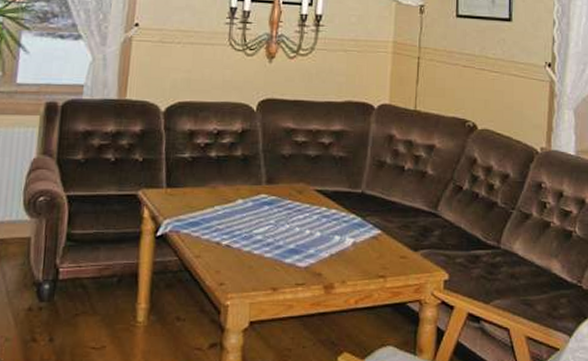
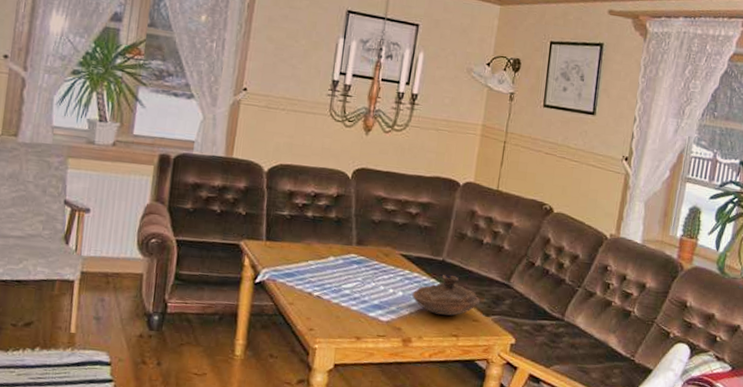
decorative bowl: none [331,209,406,254] -> present [412,275,480,316]

